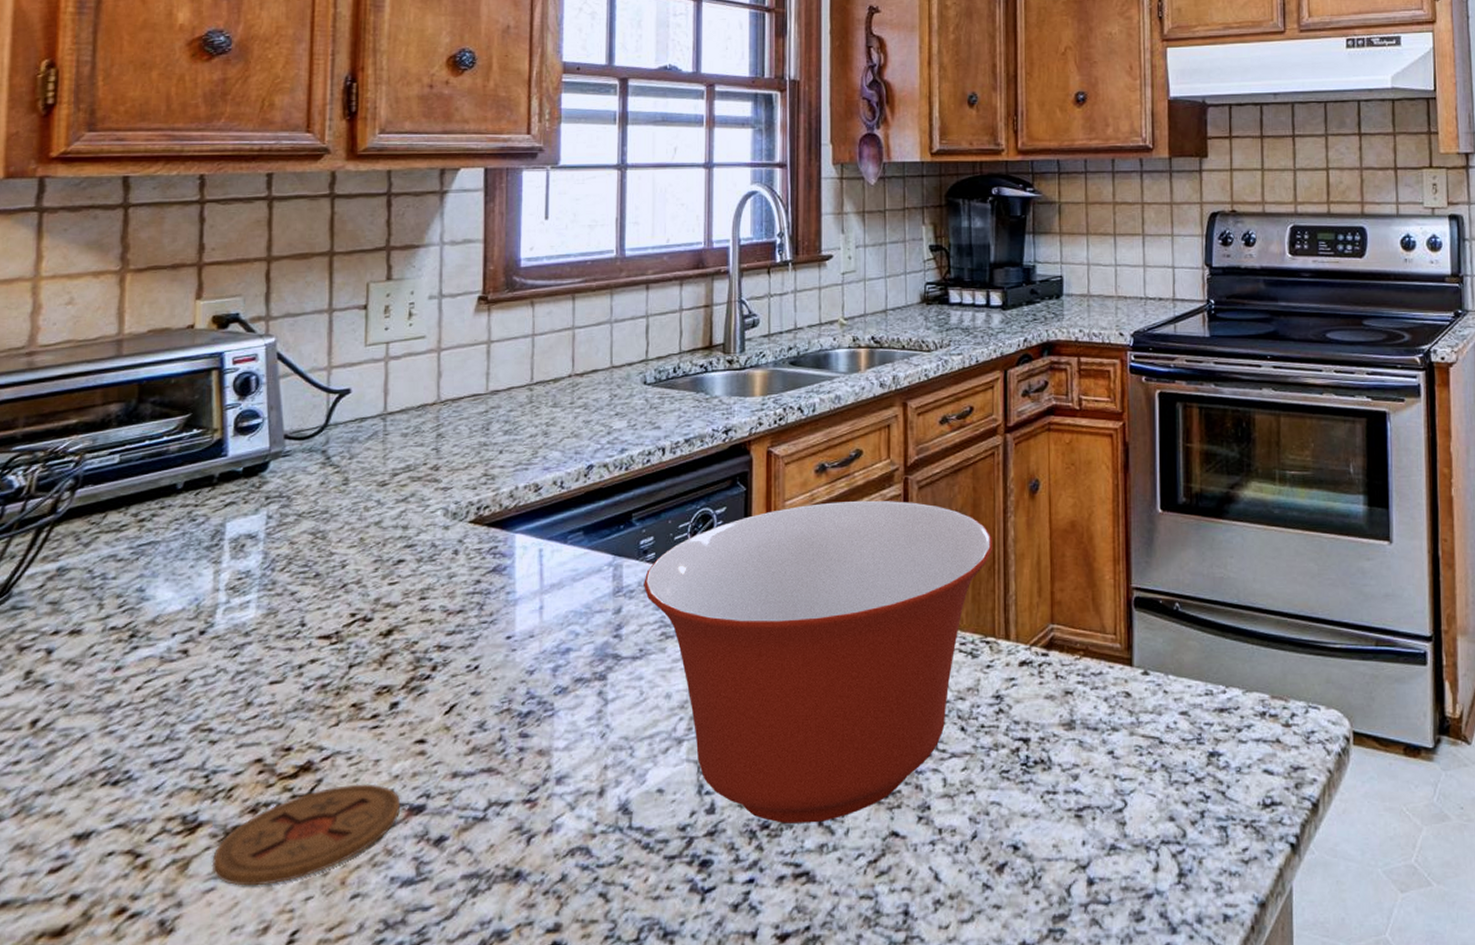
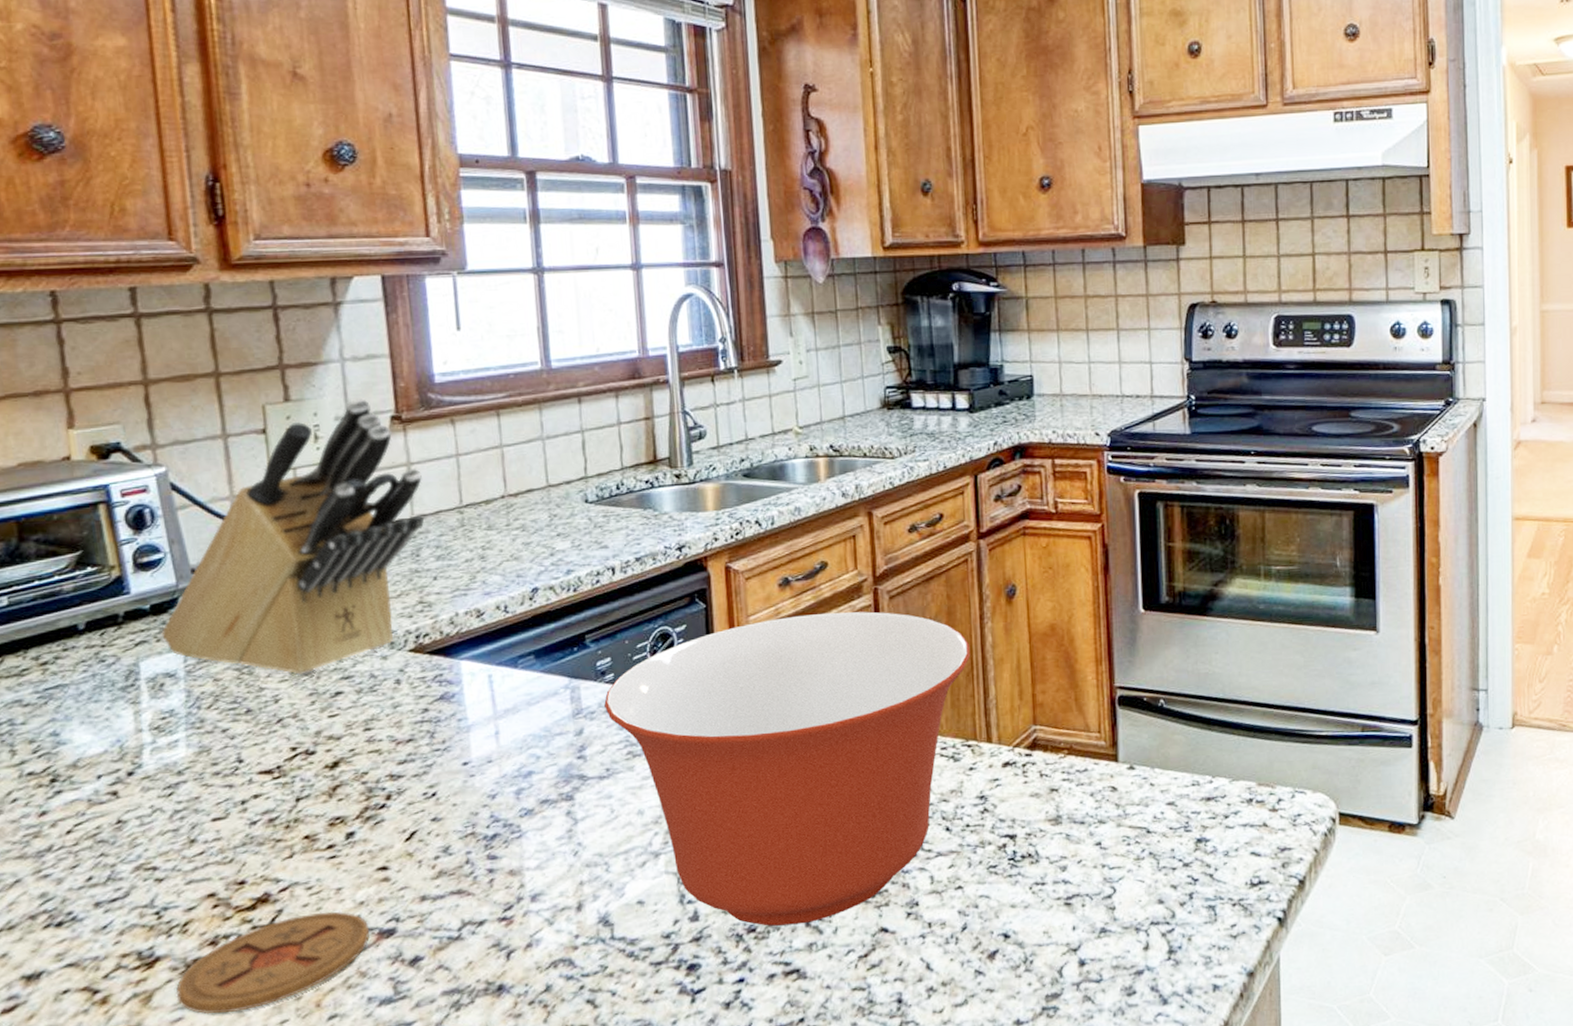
knife block: none [249,280,499,542] -> present [161,399,424,676]

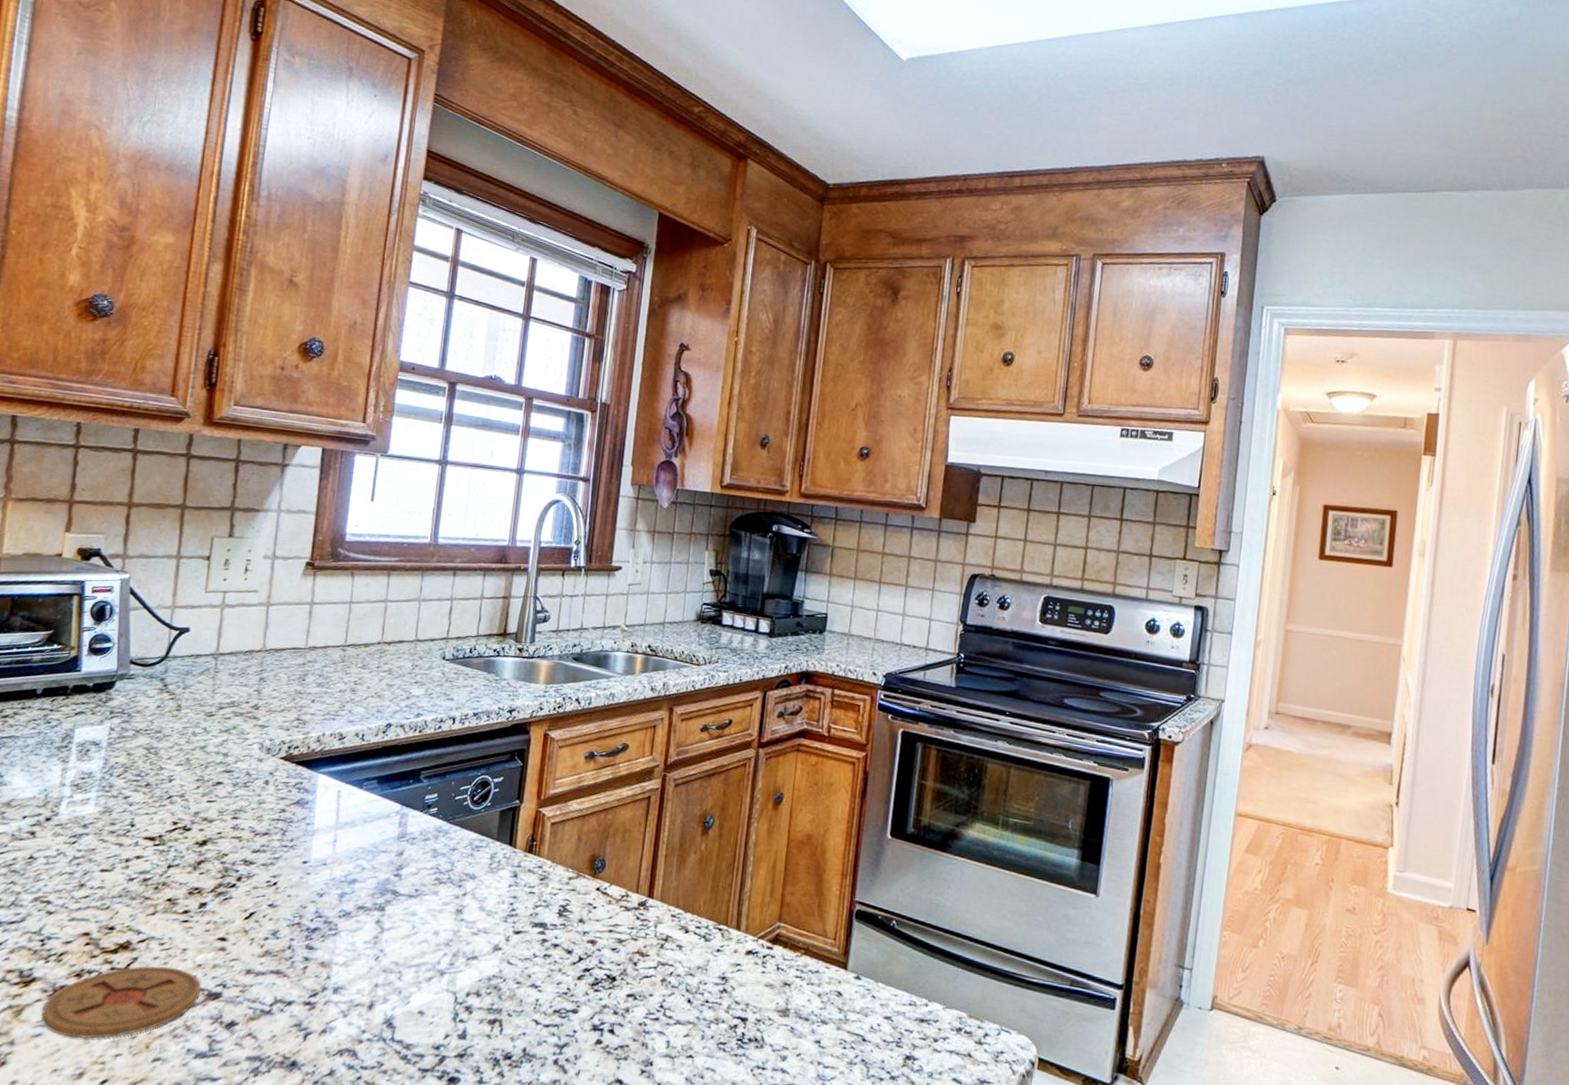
knife block: present [161,399,424,676] -> none [96,544,320,763]
mixing bowl: present [604,611,971,926] -> none [424,785,736,1061]

